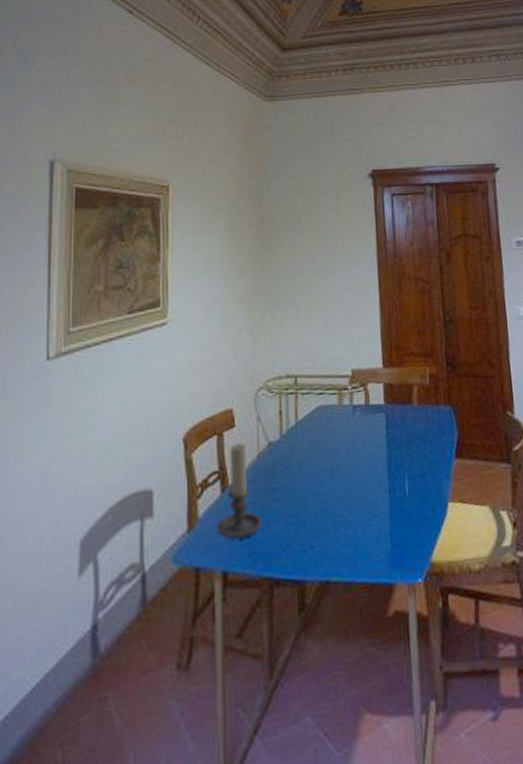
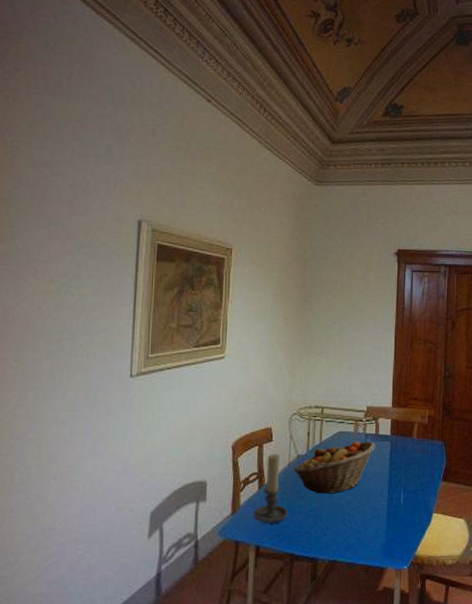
fruit basket: none [266,415,367,492] -> present [294,441,375,494]

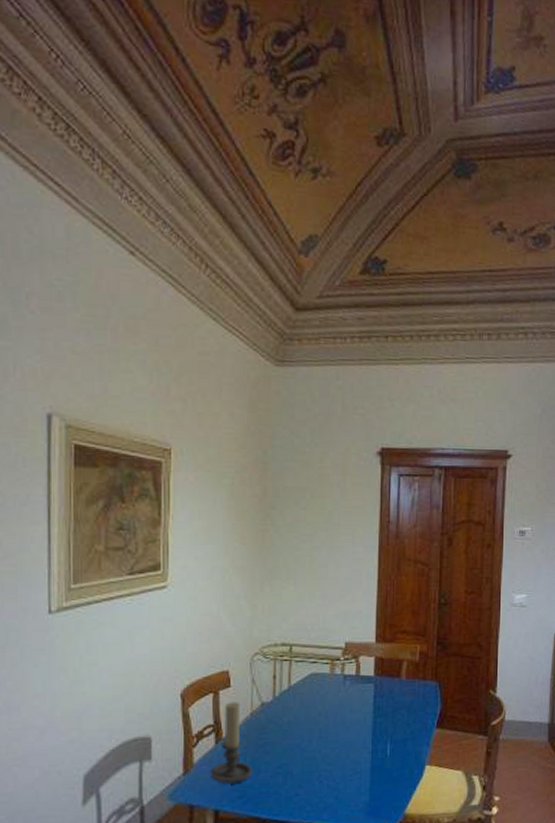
fruit basket: present [294,441,375,494] -> none [258,684,356,748]

